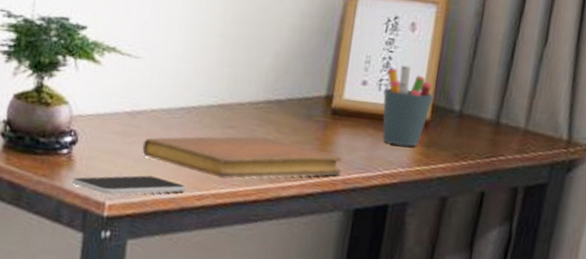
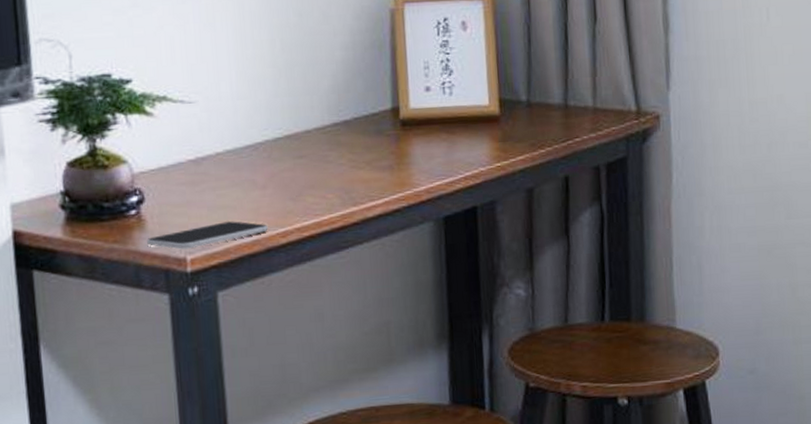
notebook: present [142,136,342,180] -> none [214,160,423,211]
pen holder: present [382,65,435,147] -> none [448,64,500,145]

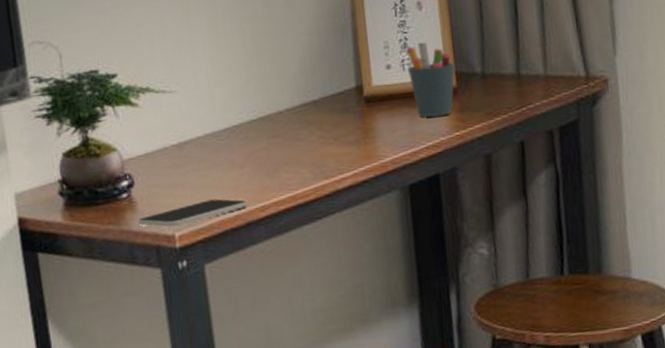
pen holder: none [448,64,500,145] -> present [407,42,456,117]

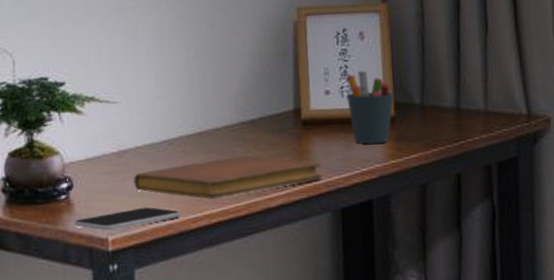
notebook: none [197,136,388,186] -> present [134,155,322,200]

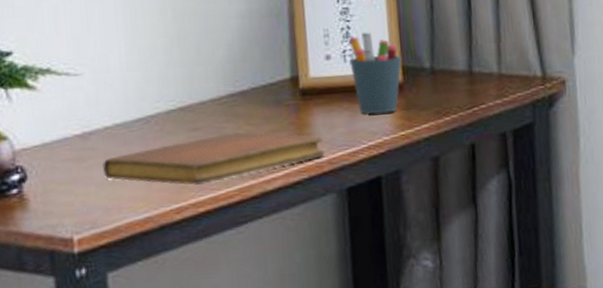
smartphone: present [74,207,181,231] -> none [30,198,161,229]

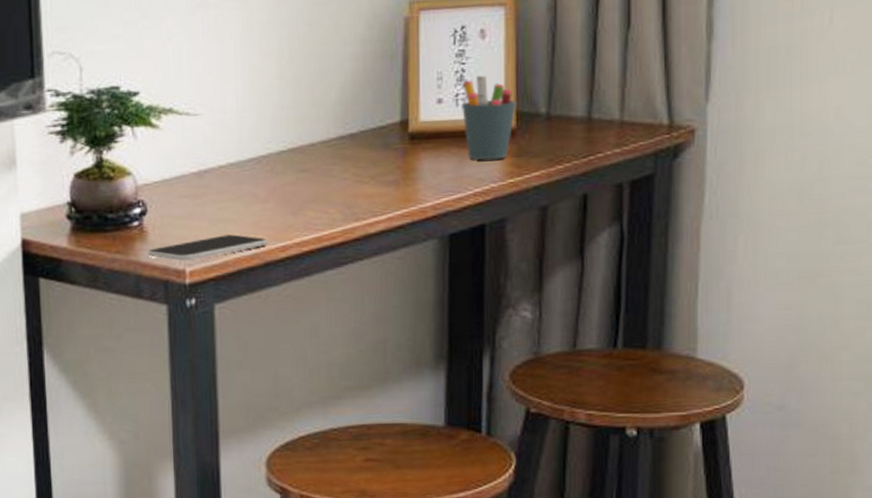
smartphone: none [30,198,161,229] -> present [148,234,268,261]
notebook: present [103,131,325,186] -> none [216,174,429,226]

